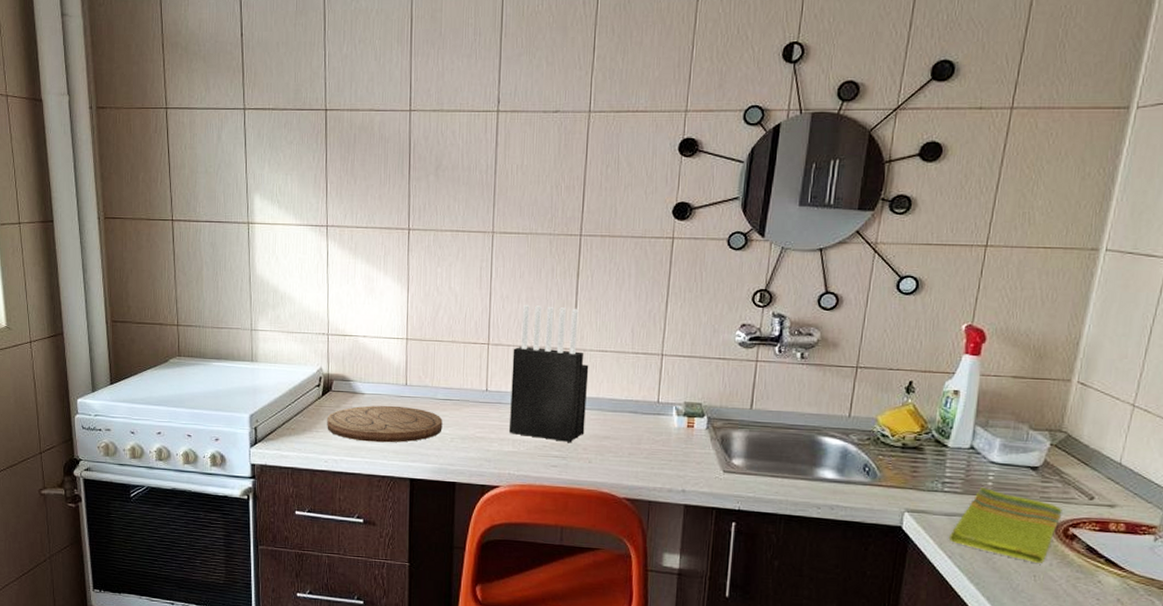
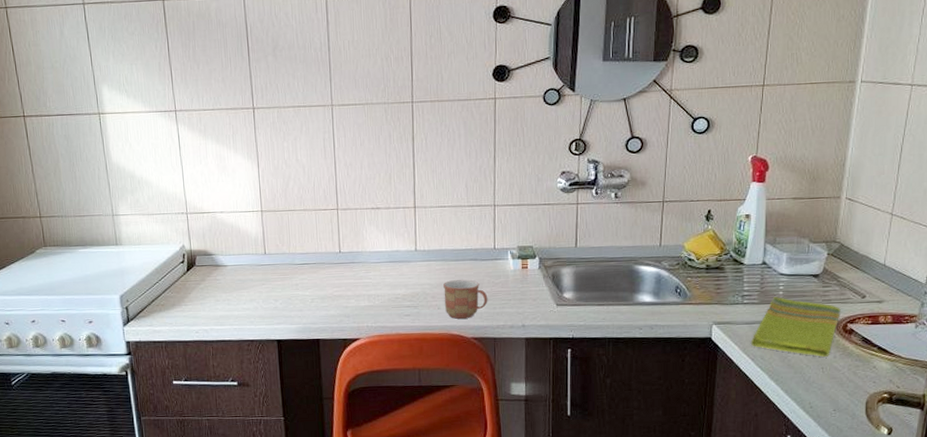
cutting board: present [327,405,443,443] -> none [194,274,303,310]
knife block: present [509,304,589,442] -> none [360,169,432,293]
mug: none [596,433,646,476] -> present [443,280,488,319]

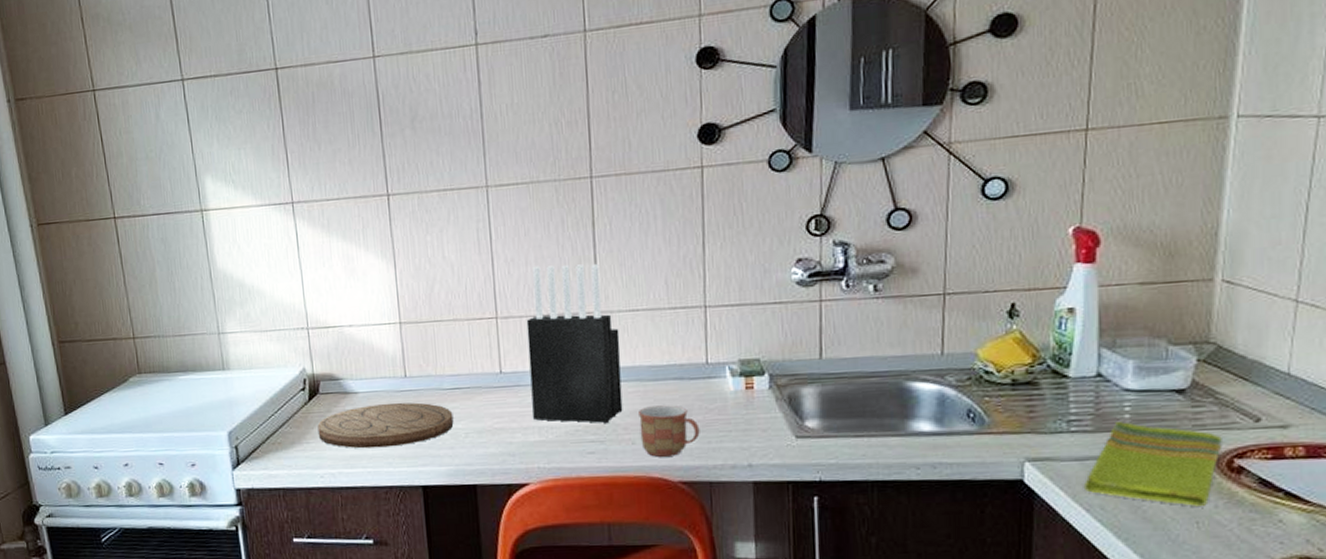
cutting board: none [194,274,303,310] -> present [317,402,454,449]
knife block: none [360,169,432,293] -> present [526,263,623,423]

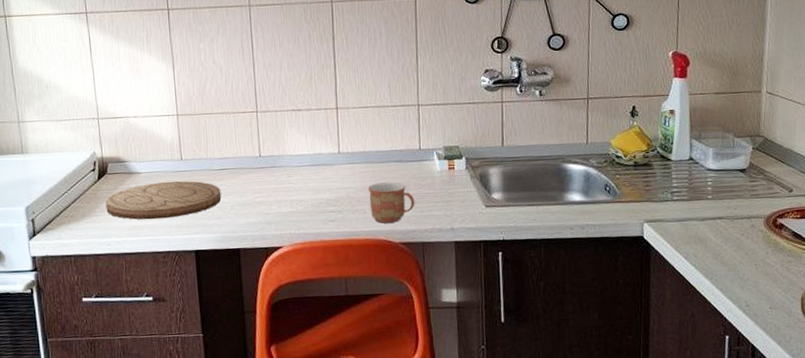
knife block: present [526,263,623,423] -> none [281,69,357,197]
dish towel: present [1083,422,1222,506] -> none [682,193,770,253]

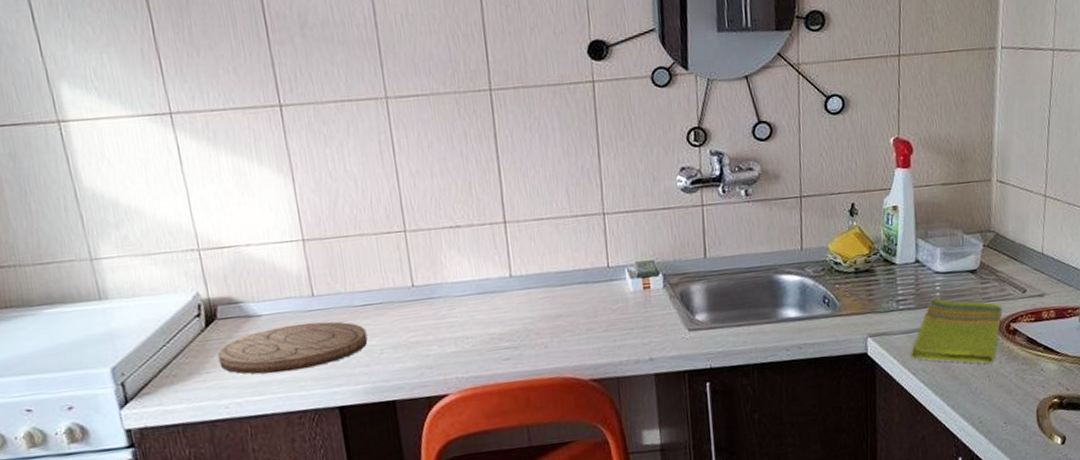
mug: present [368,182,415,223] -> none [549,308,606,358]
dish towel: none [682,193,770,253] -> present [910,299,1002,364]

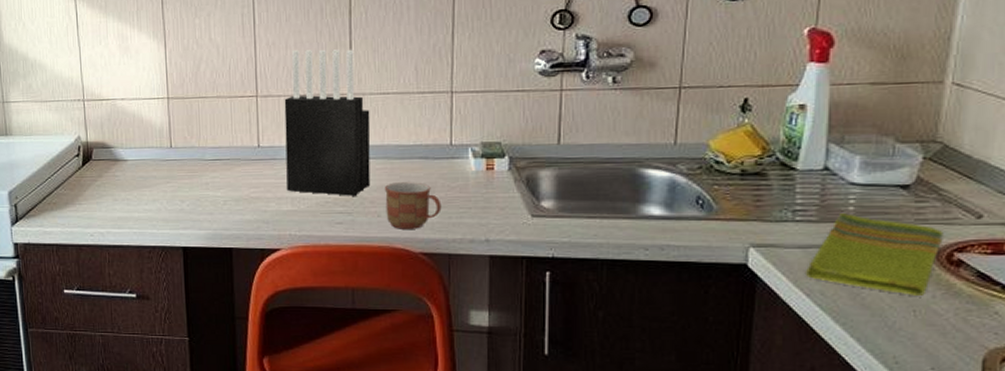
cutting board: present [217,321,368,375] -> none [89,170,214,211]
knife block: none [435,174,535,332] -> present [284,49,371,196]
mug: none [549,308,606,358] -> present [385,182,442,229]

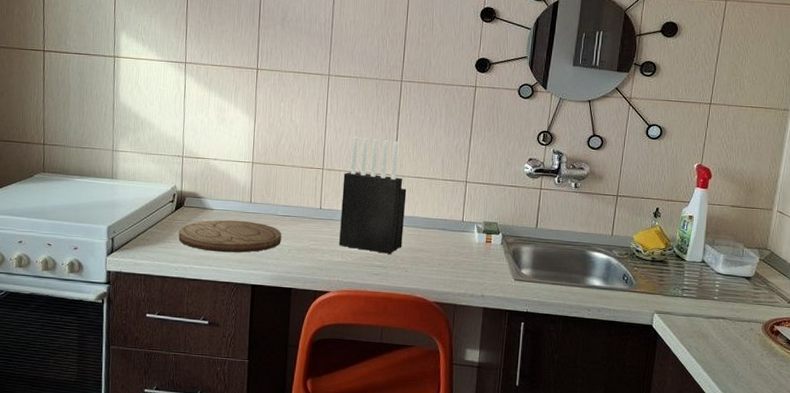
cutting board: none [89,170,214,211] -> present [178,220,282,253]
mug: present [385,182,442,229] -> none [411,246,453,283]
dish towel: present [805,213,944,295] -> none [687,294,769,354]

